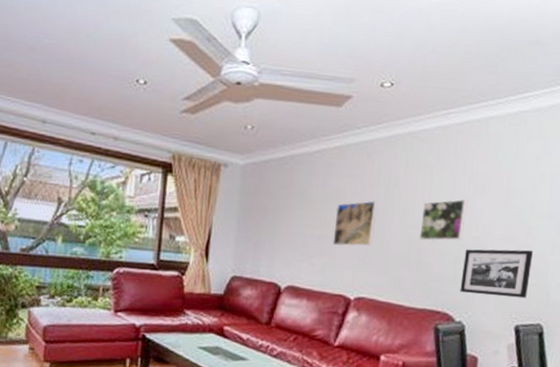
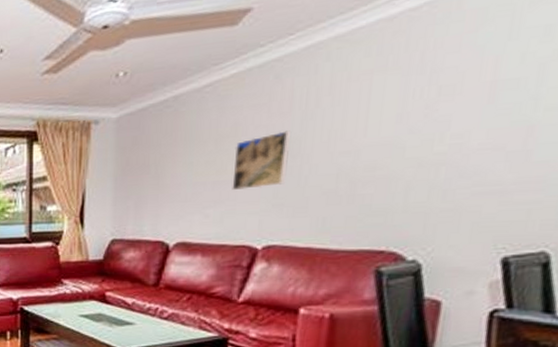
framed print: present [418,199,468,241] -> none [350,107,427,168]
picture frame: present [460,249,534,299] -> none [414,156,537,225]

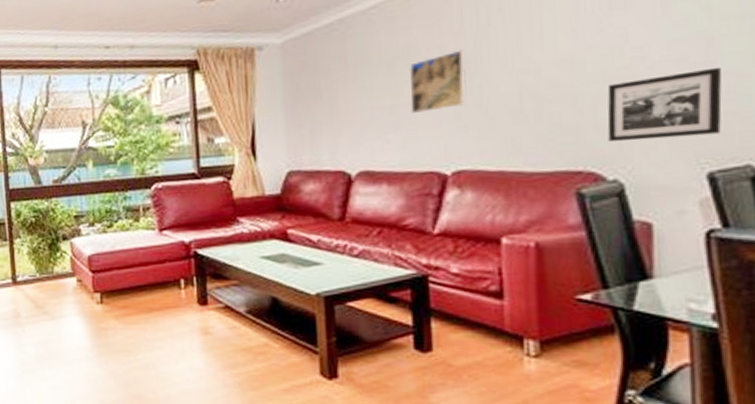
picture frame: none [414,156,537,225] -> present [607,67,722,142]

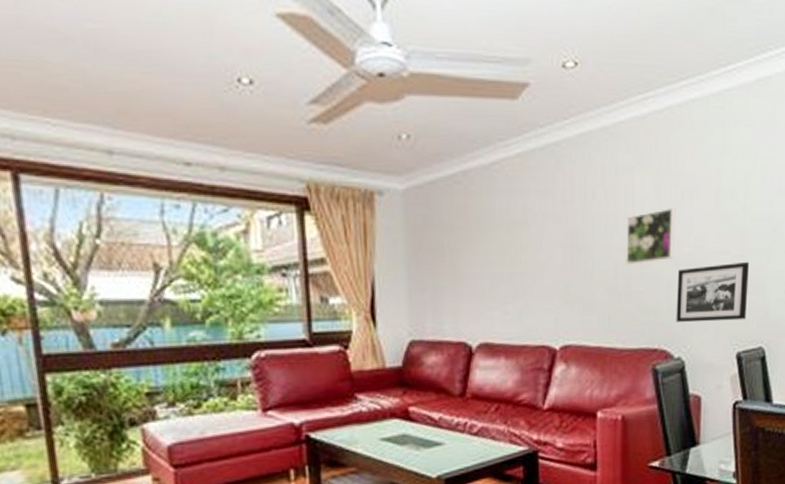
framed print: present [409,49,467,113] -> none [526,221,575,283]
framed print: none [532,21,602,86] -> present [625,209,675,265]

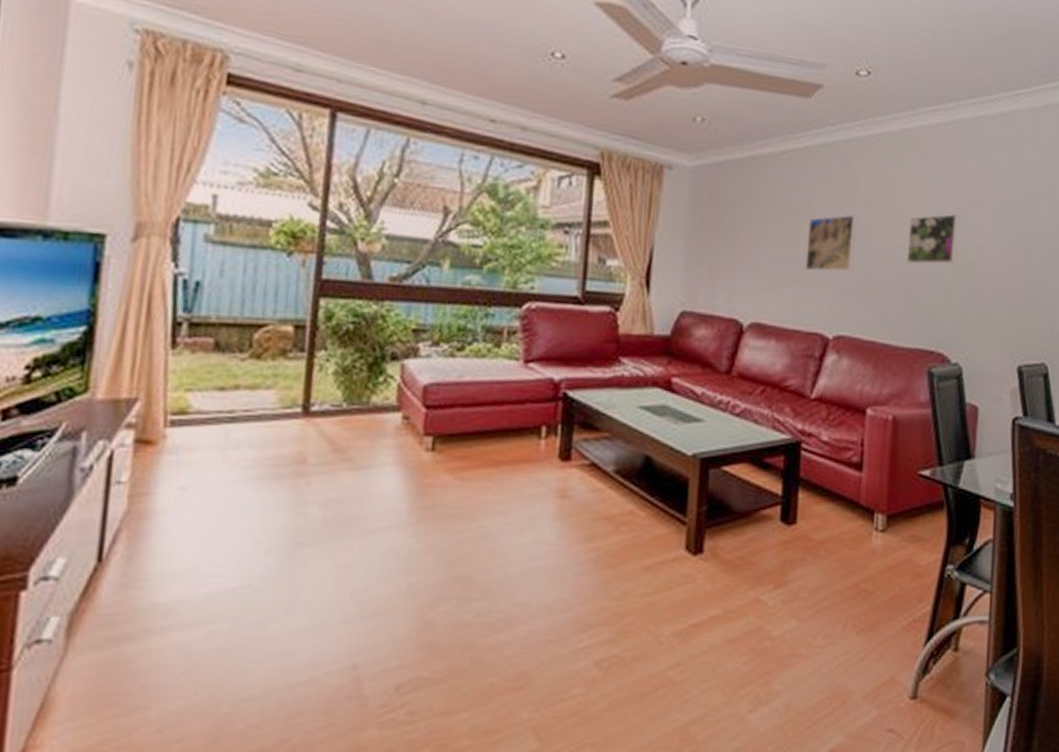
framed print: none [526,221,575,283] -> present [805,214,857,272]
picture frame: present [676,261,750,323] -> none [955,274,1034,333]

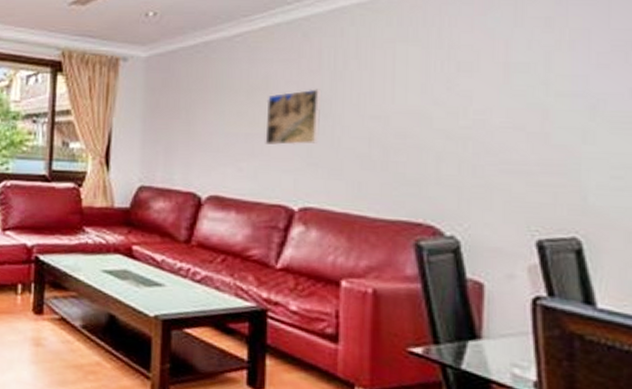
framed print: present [905,214,959,265] -> none [381,80,448,134]

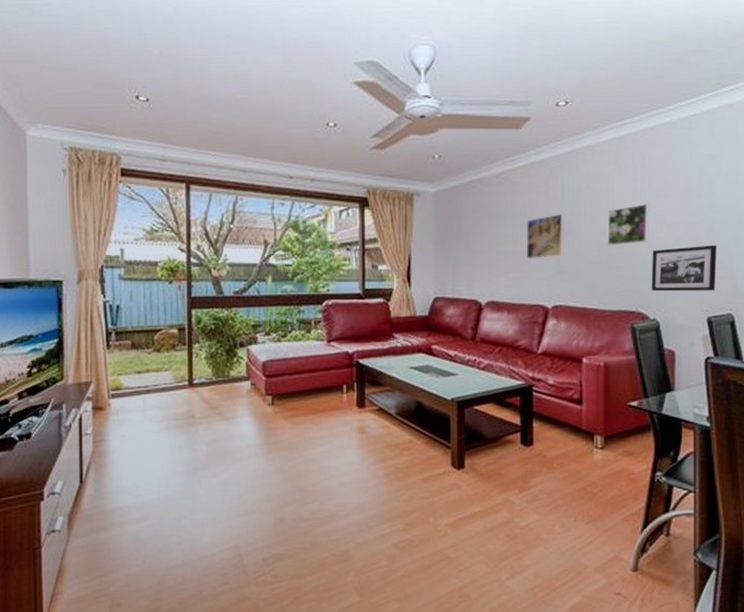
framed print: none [381,80,448,134] -> present [606,204,650,246]
picture frame: none [448,139,555,204] -> present [651,245,717,292]

